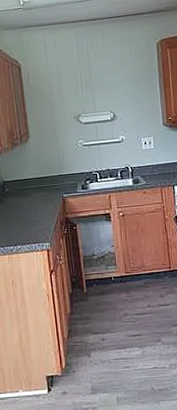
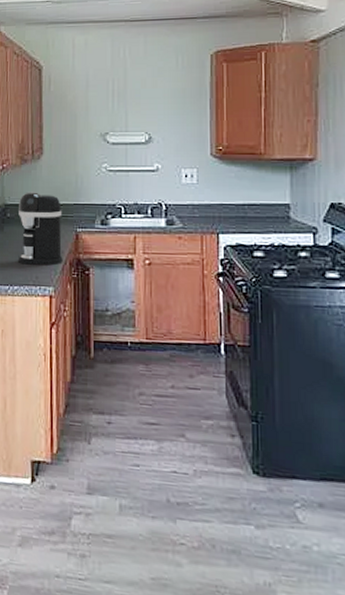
coffee maker: none [14,169,55,228] -> present [19,192,63,266]

